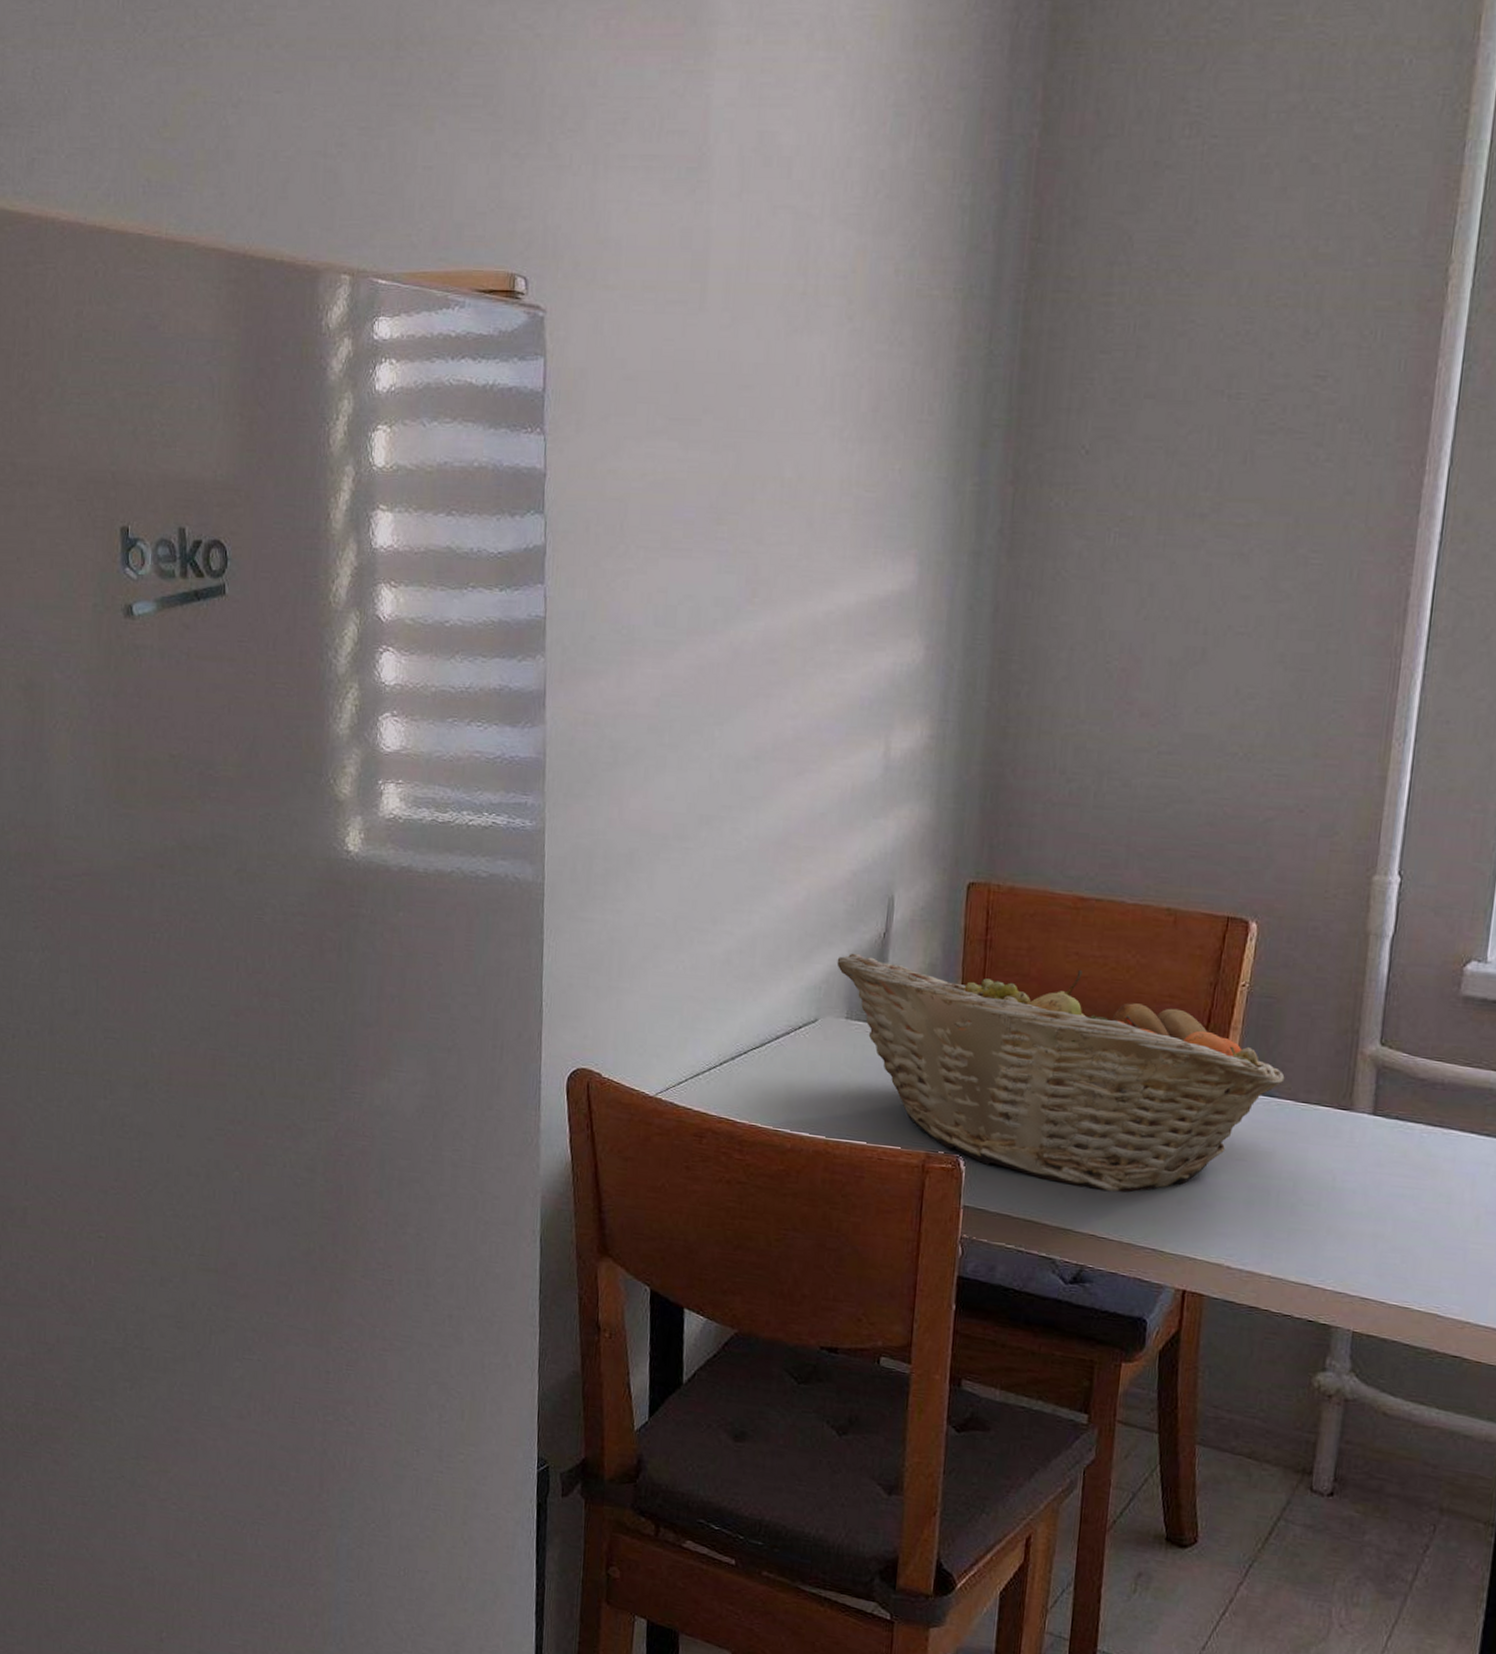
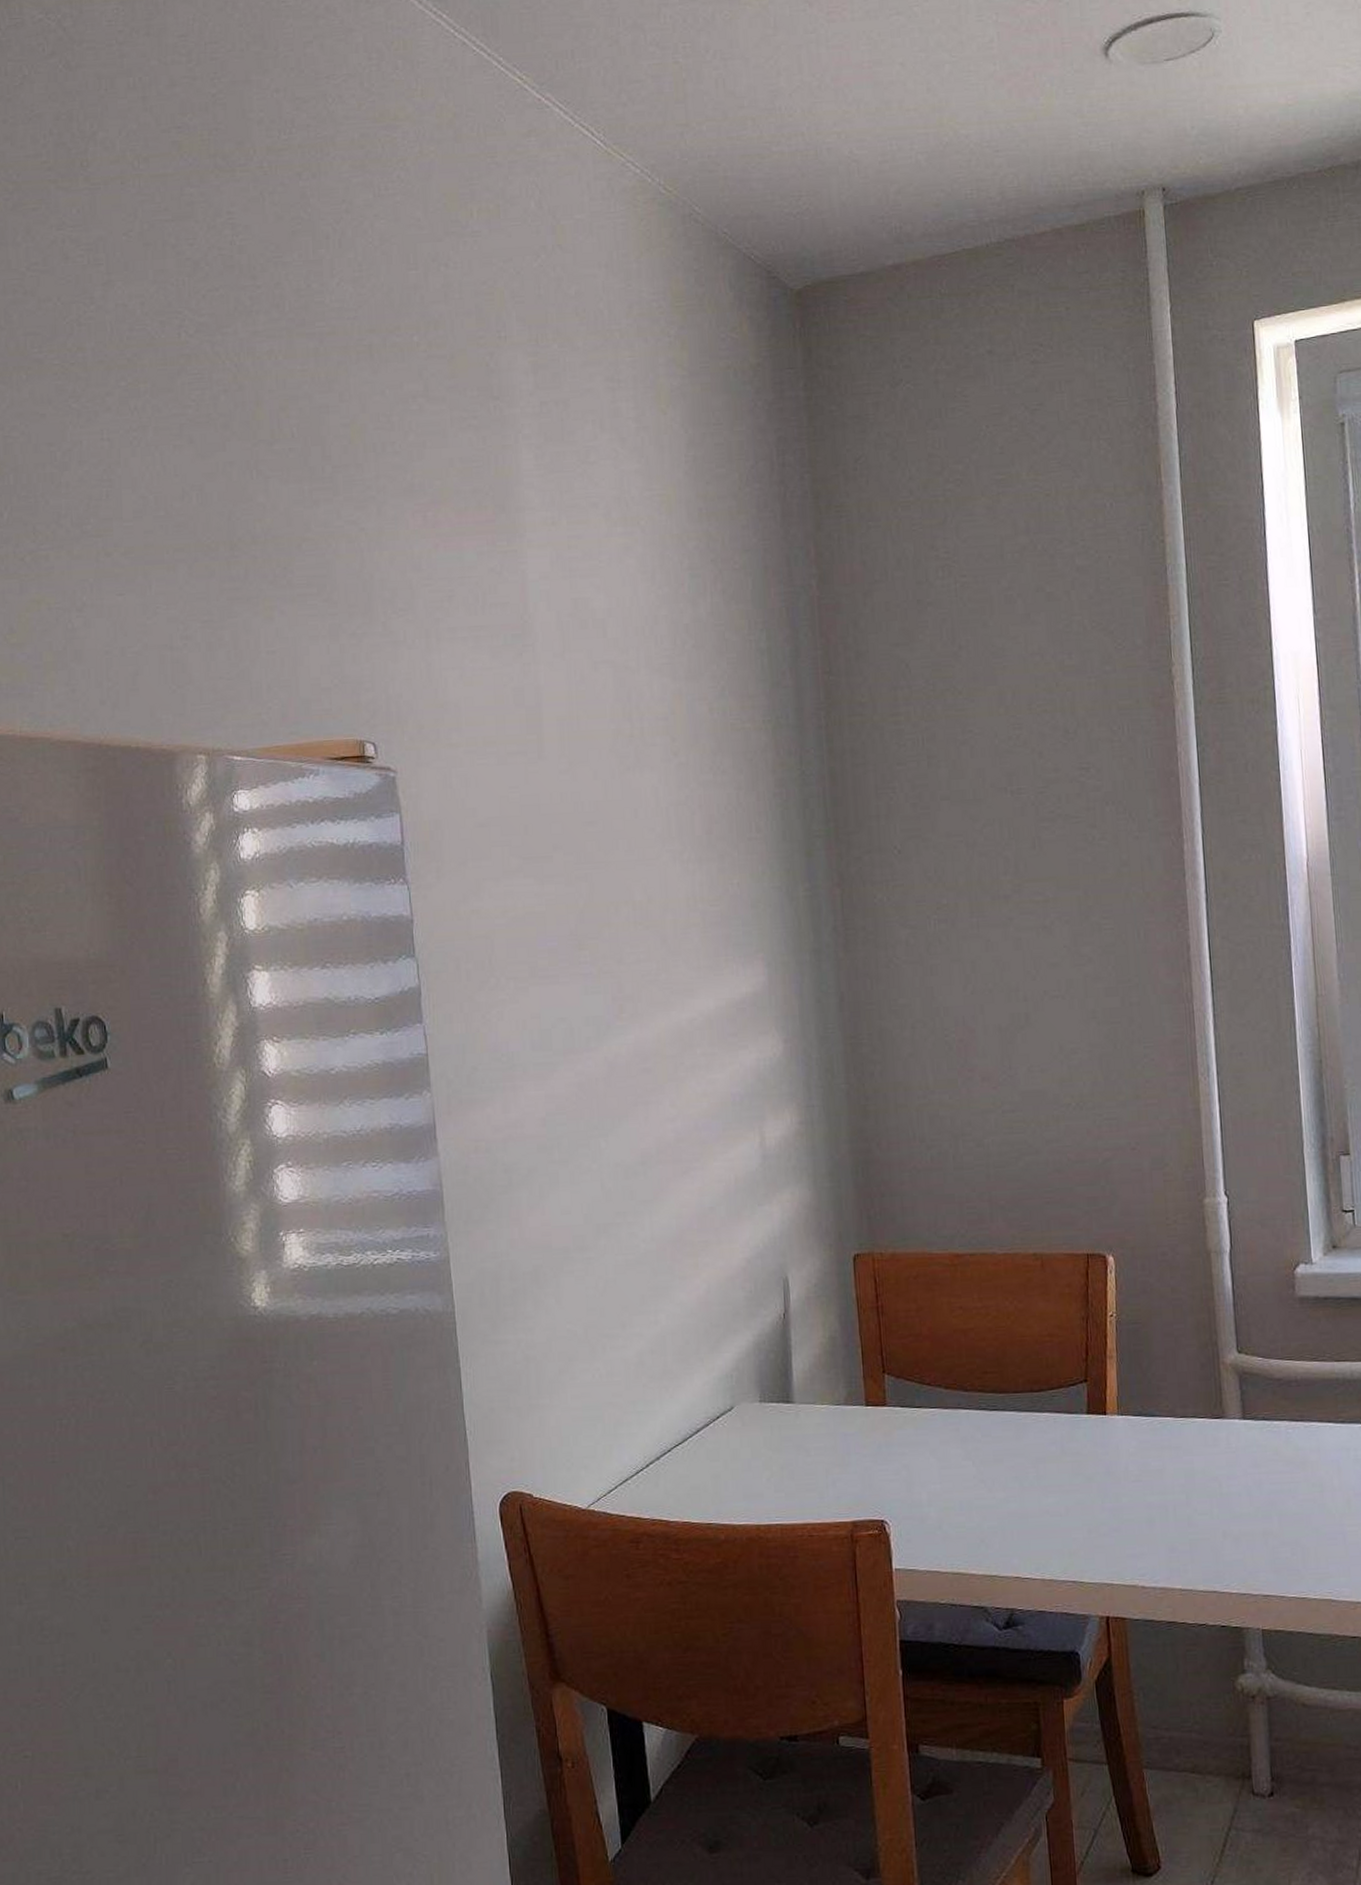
fruit basket: present [837,953,1285,1193] -> none [743,1323,1162,1532]

